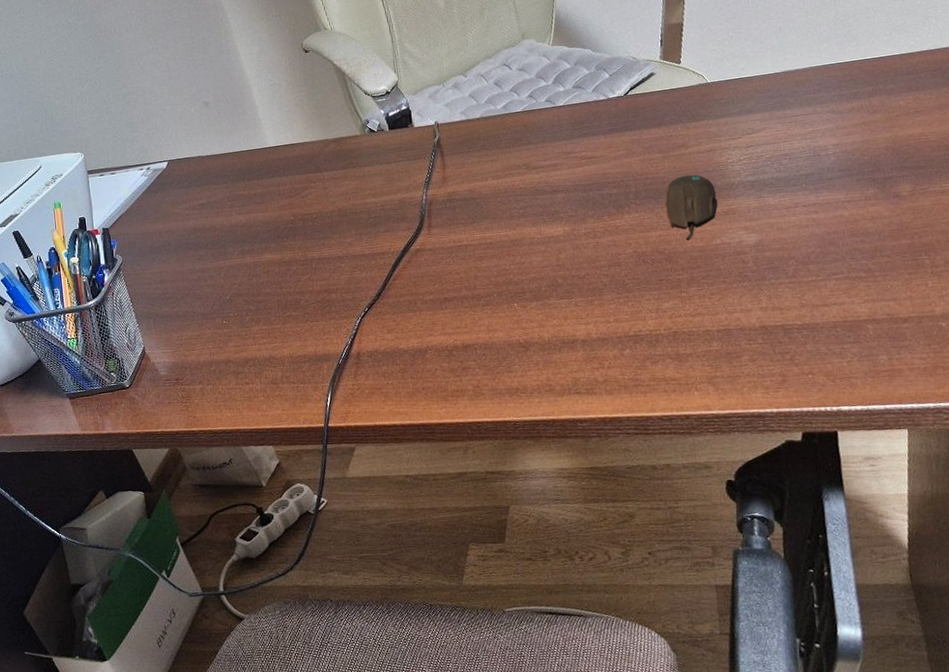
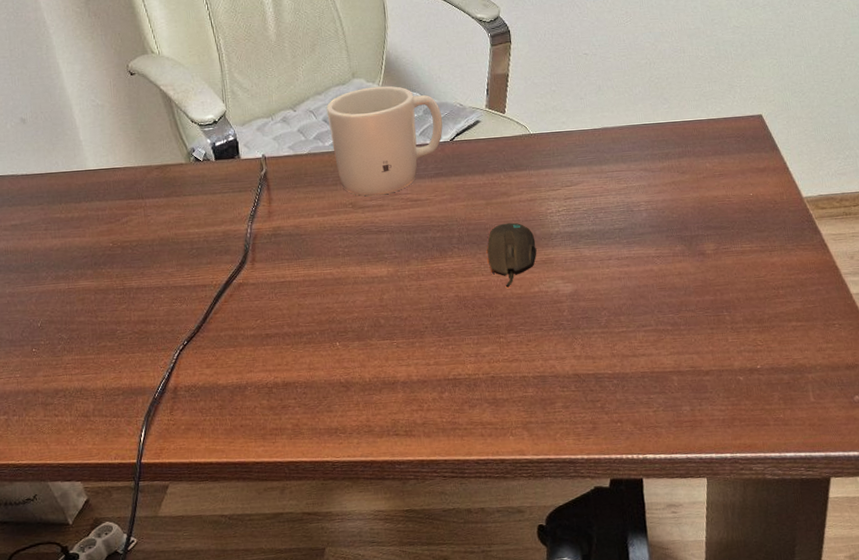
mug: none [497,44,616,157] -> present [326,85,443,197]

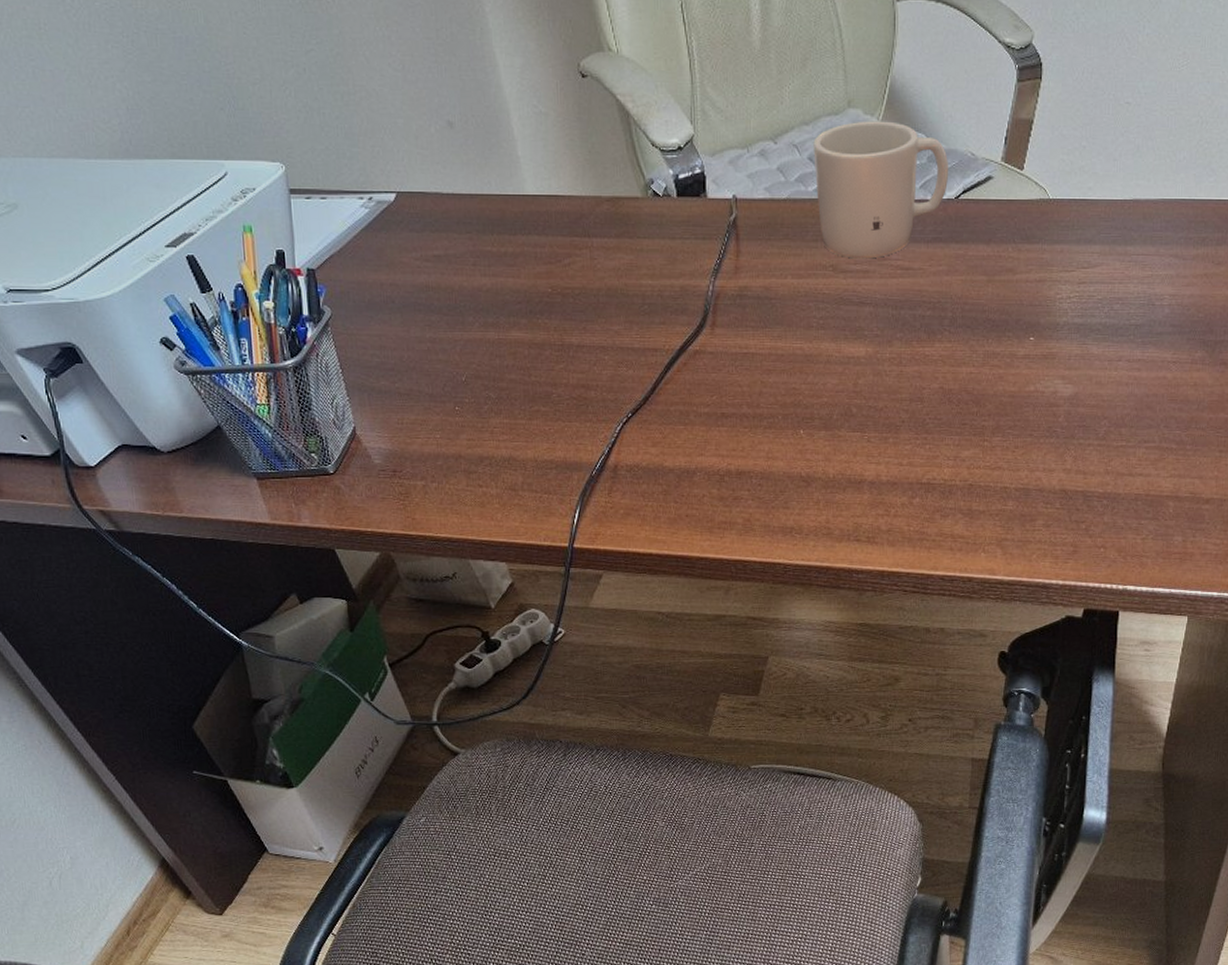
computer mouse: present [487,222,537,288] -> none [982,306,1038,383]

